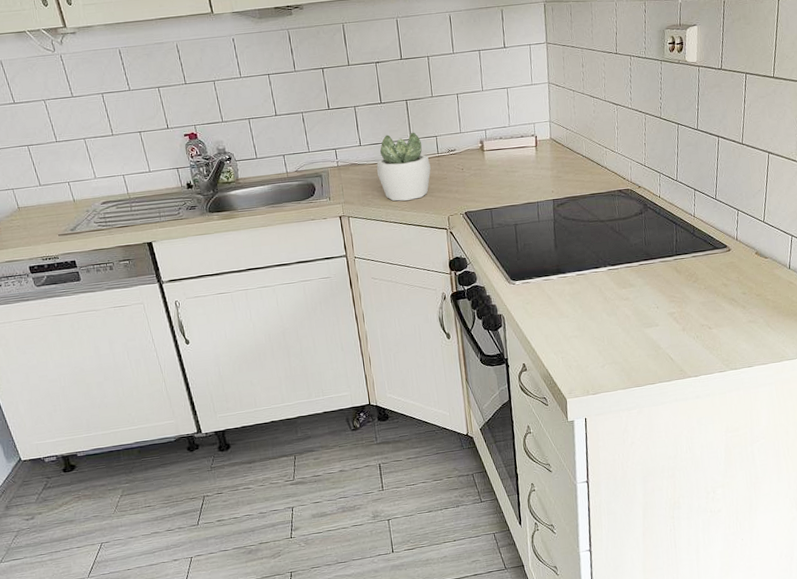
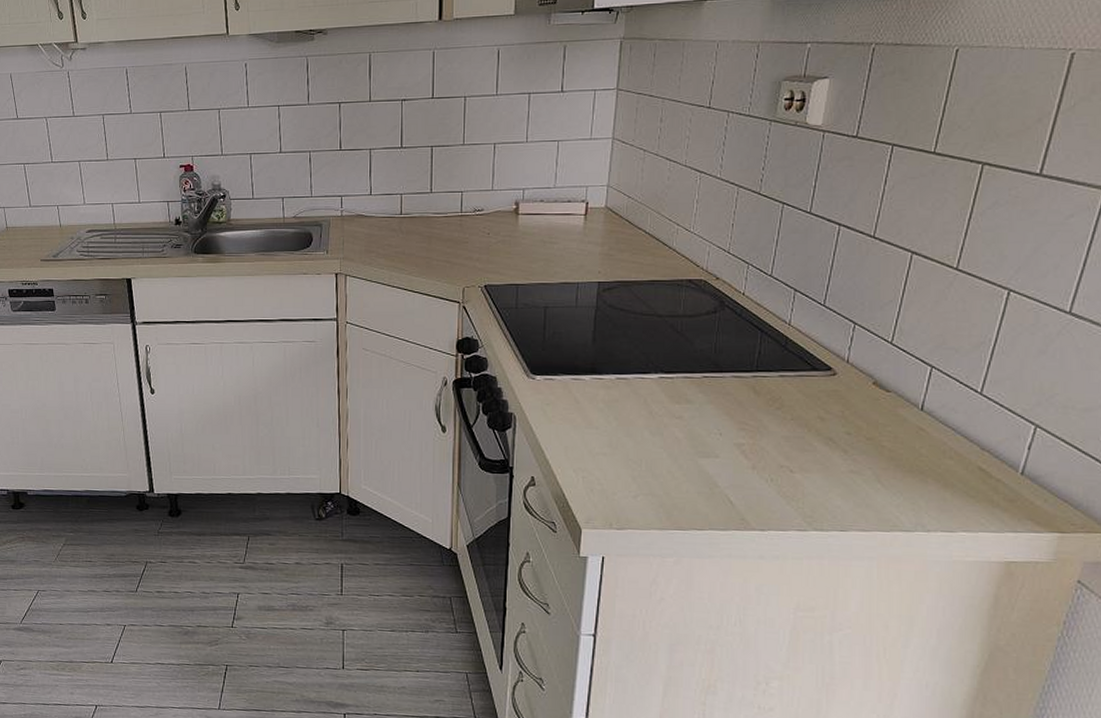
succulent plant: present [376,132,431,201] -> none [386,184,450,265]

